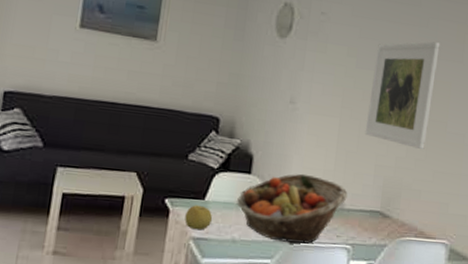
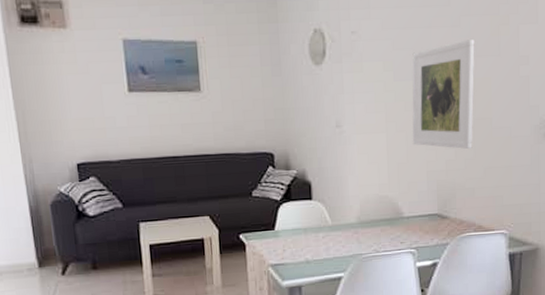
fruit: present [184,205,212,230] -> none [260,235,284,258]
fruit basket: present [237,173,348,244] -> none [304,191,405,256]

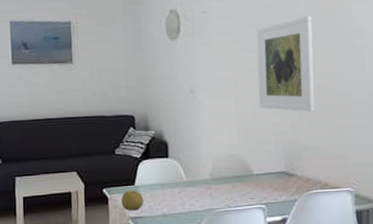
fruit: none [260,235,284,258] -> present [121,190,143,211]

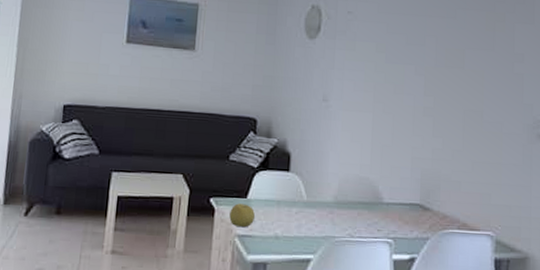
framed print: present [256,16,315,112] -> none [398,32,469,140]

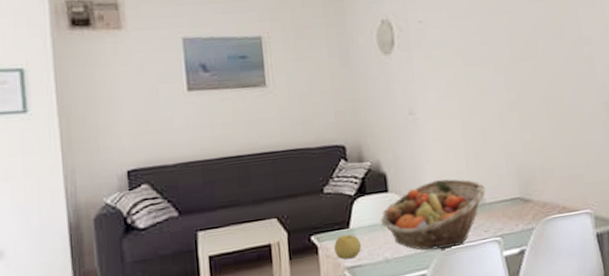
fruit basket: none [278,169,386,239] -> present [381,179,486,250]

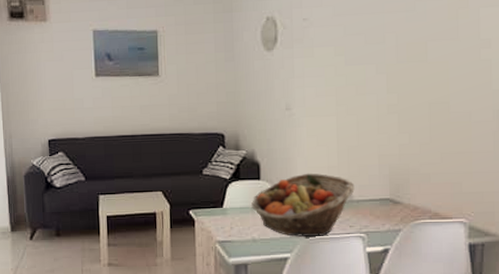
fruit: present [334,234,361,259] -> none [208,213,232,234]

